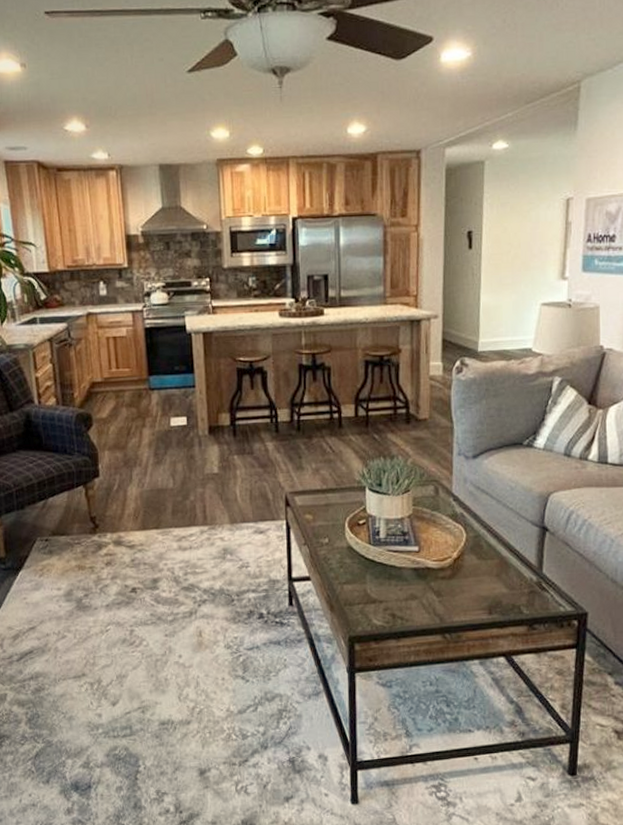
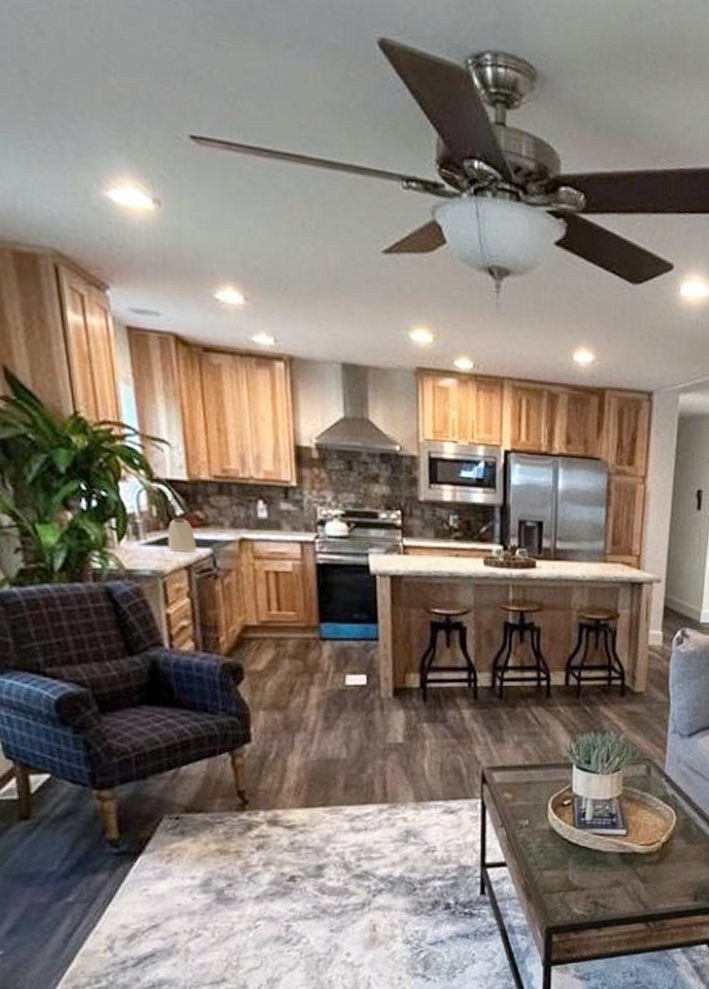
kettle: none [35,302,56,328] -> present [167,518,196,553]

